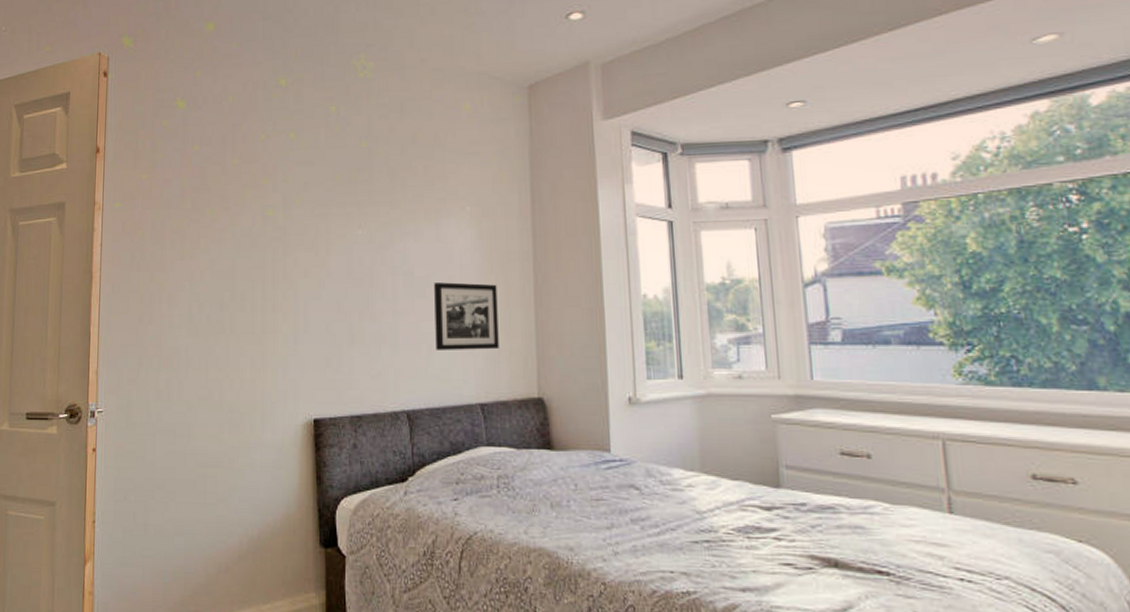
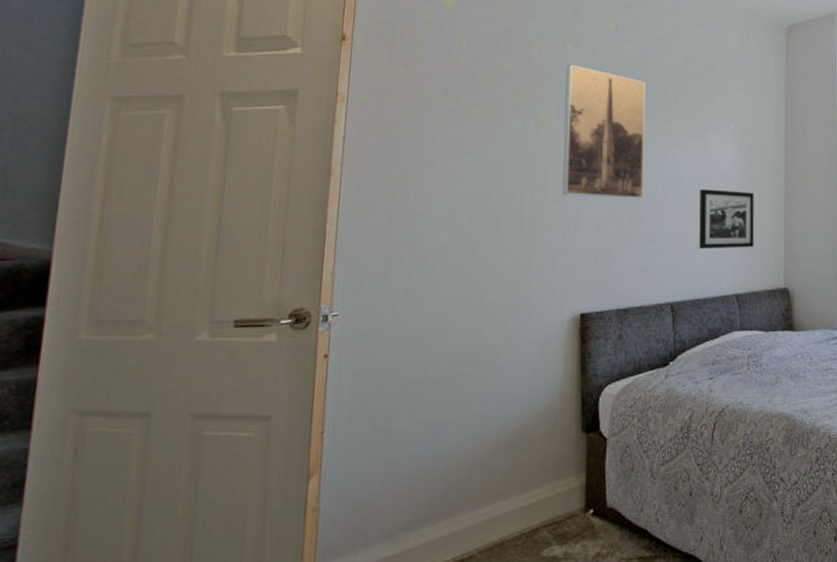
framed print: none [290,155,374,296] -> present [562,64,646,199]

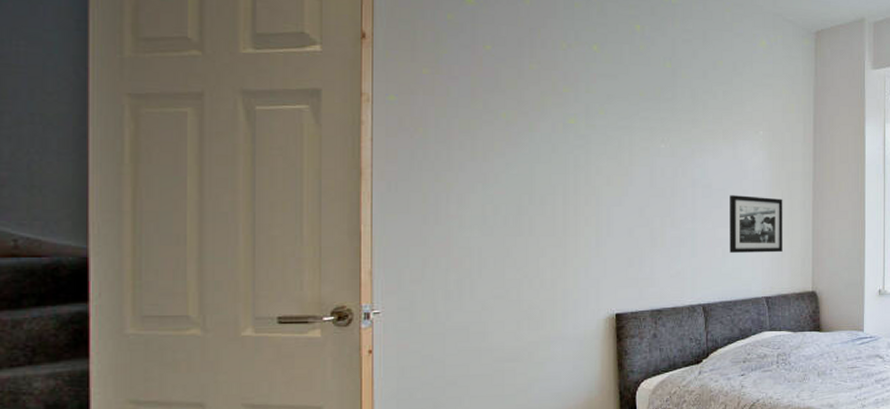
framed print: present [562,64,646,199] -> none [593,67,675,204]

